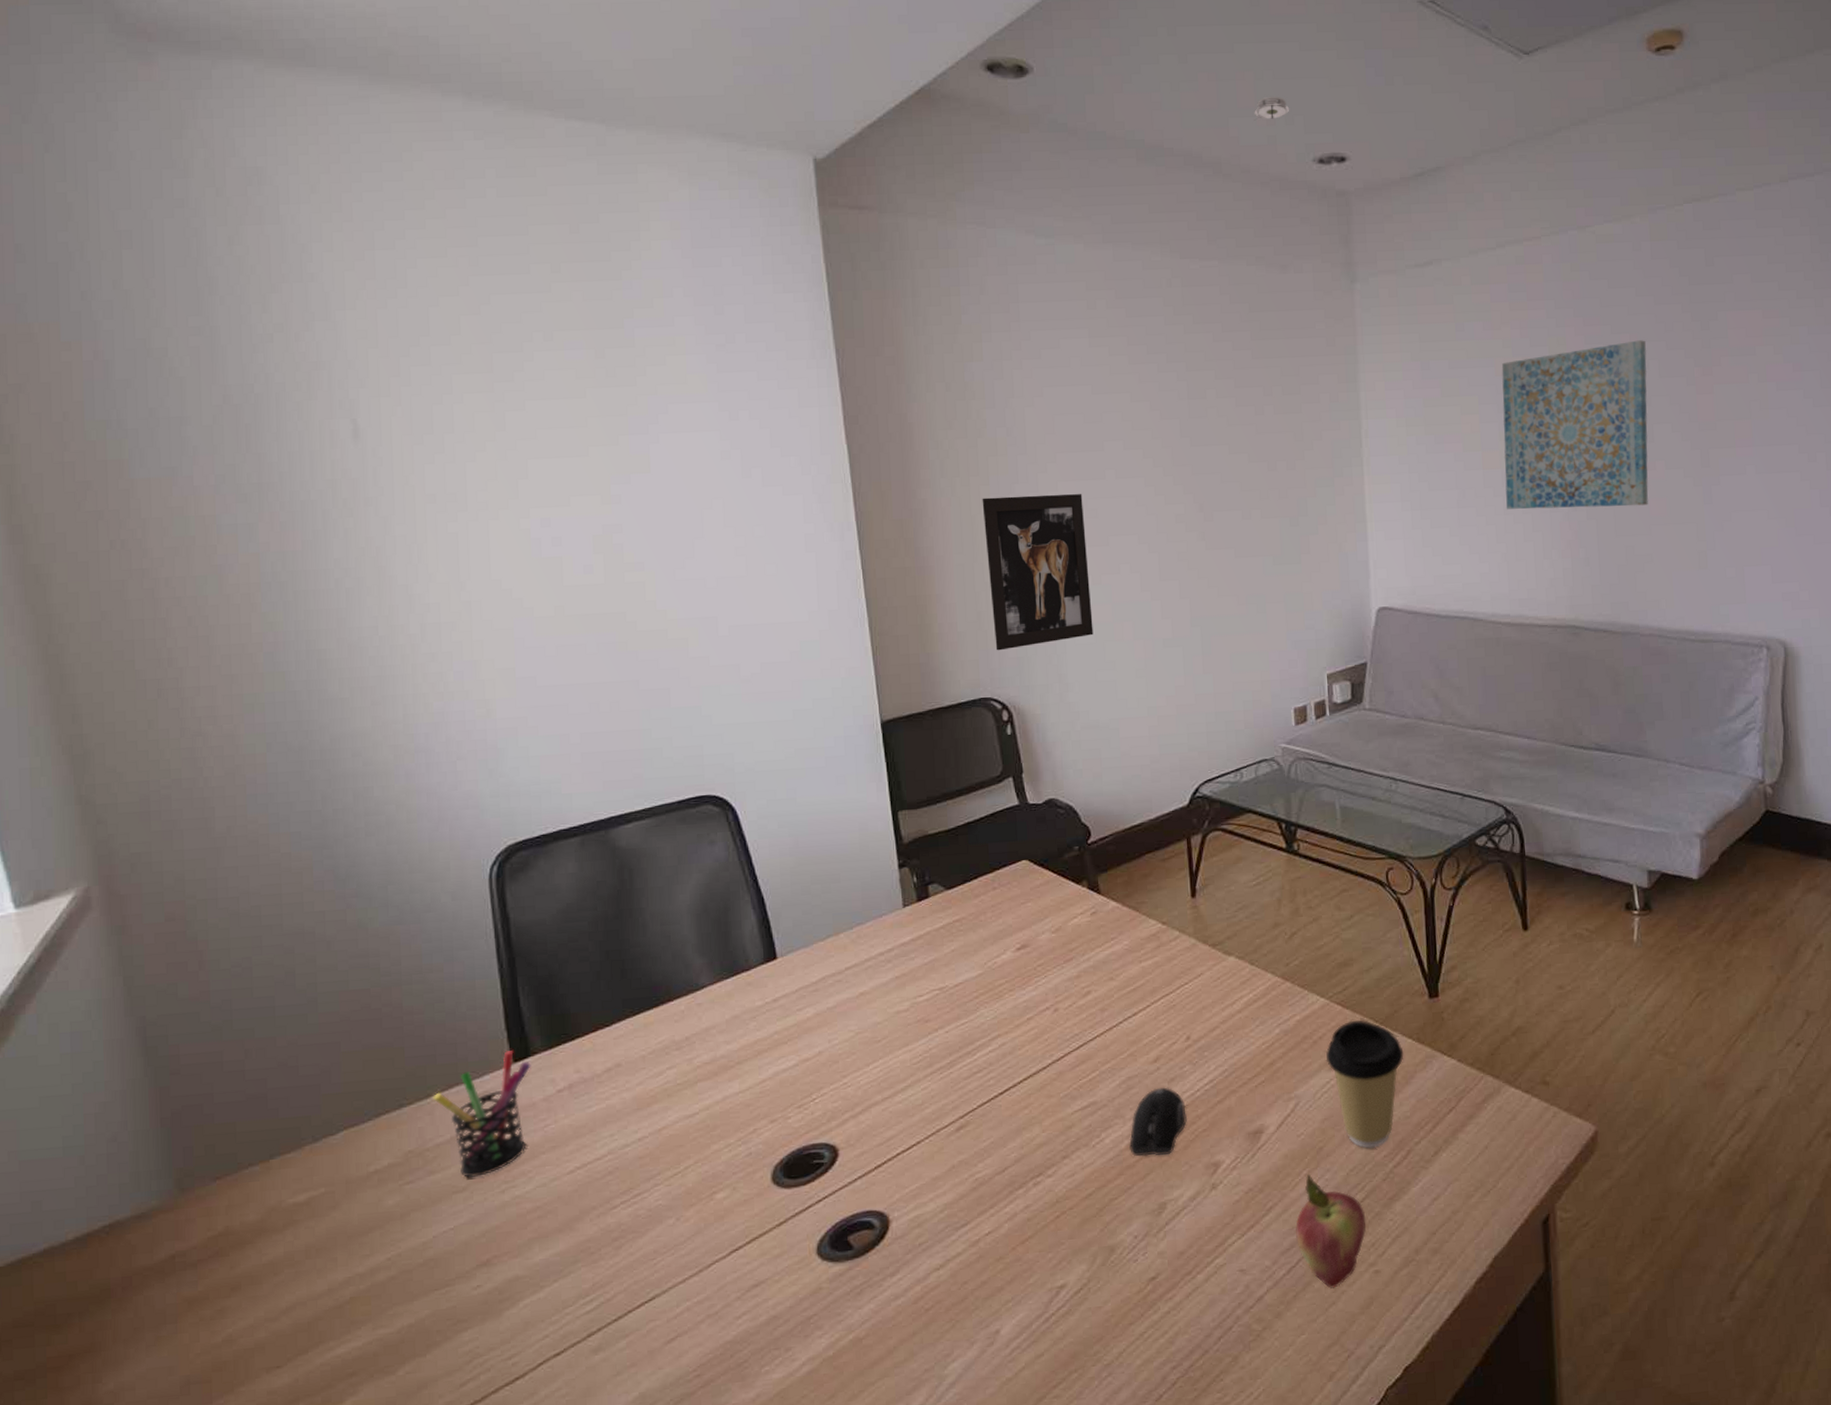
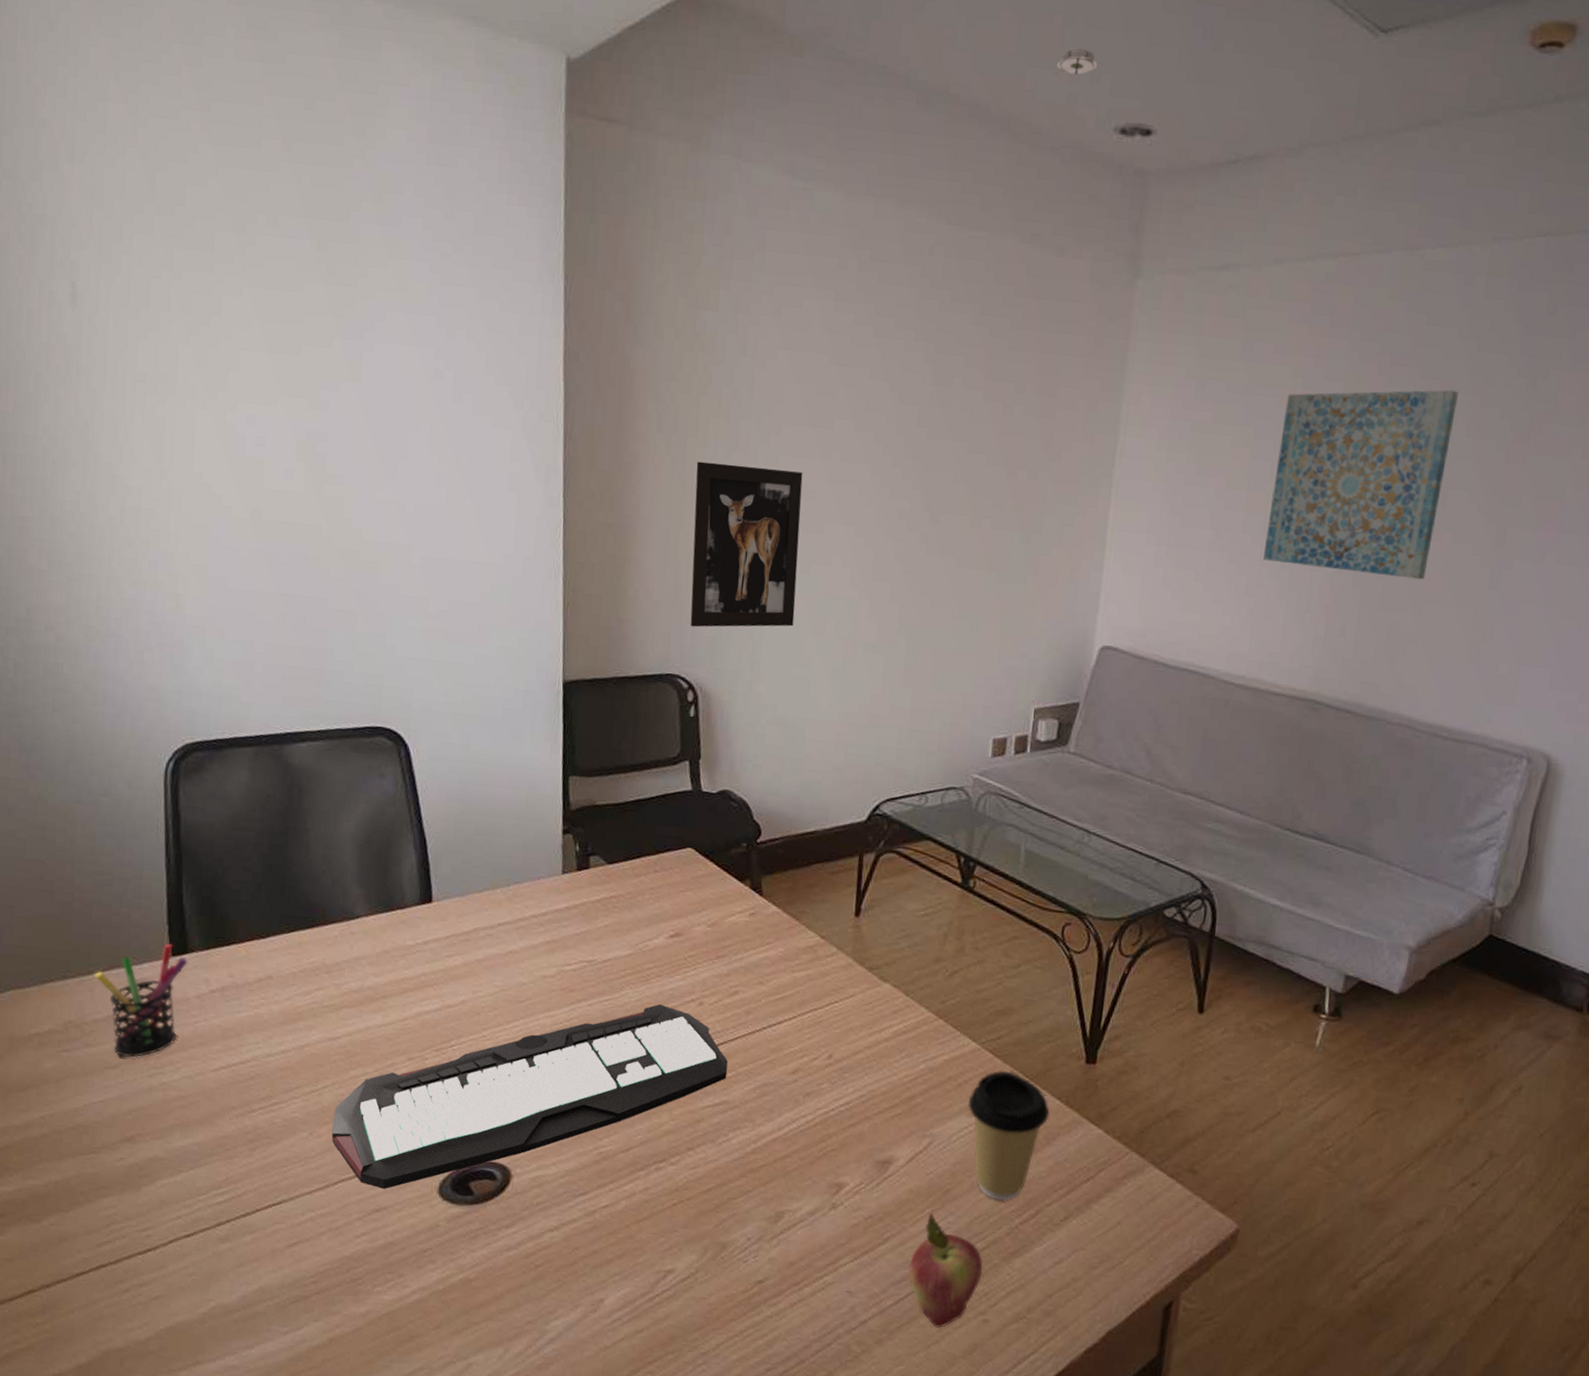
keyboard: none [699,1017,1092,1262] -> present [331,1003,728,1189]
computer mouse: present [1129,1087,1187,1157] -> none [755,1099,817,1167]

